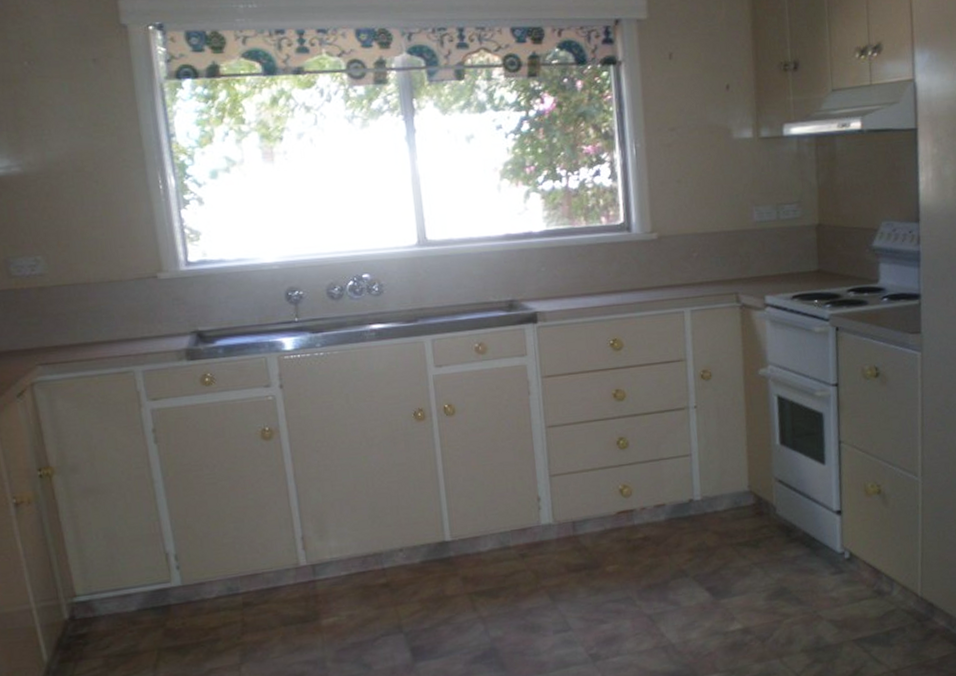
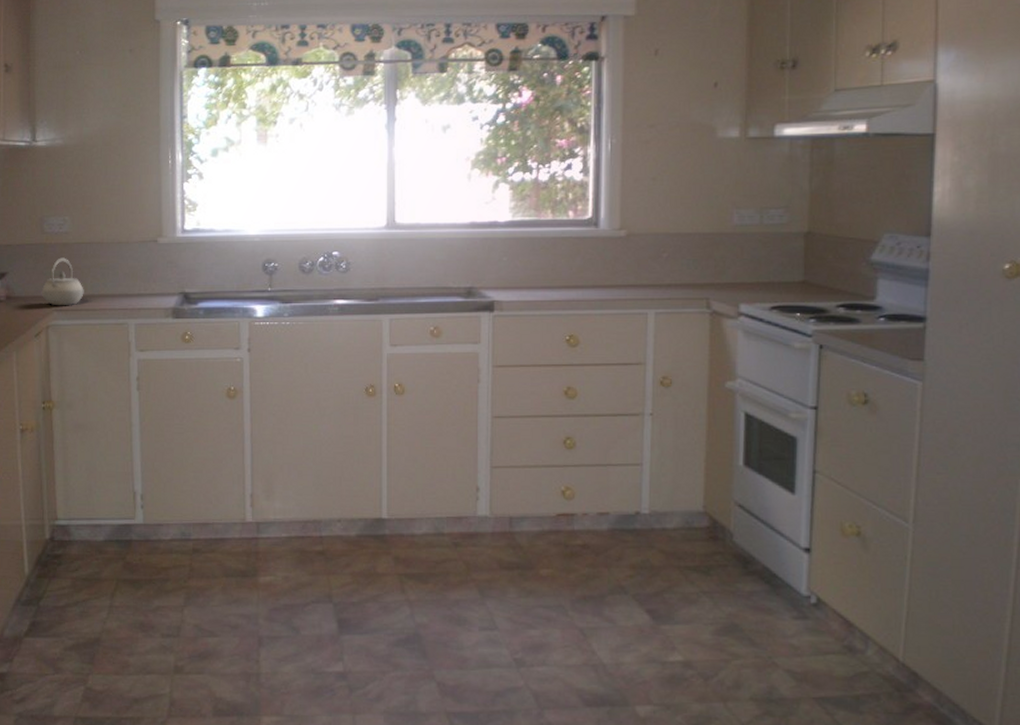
kettle: none [17,303,74,359] -> present [41,257,84,306]

